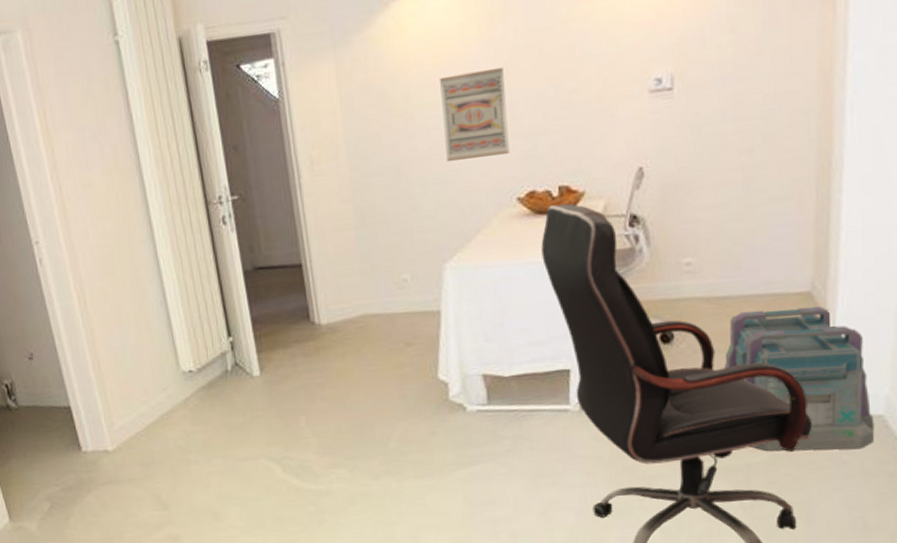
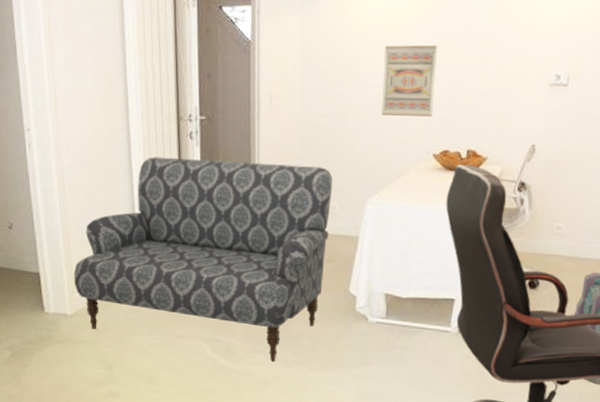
sofa: none [109,234,405,475] -> present [74,157,332,362]

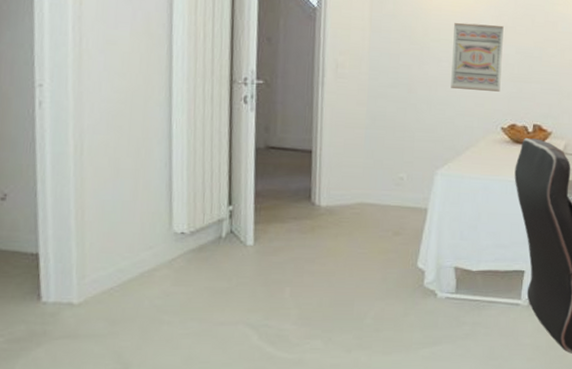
sofa: present [74,157,332,362] -> none [85,121,401,347]

